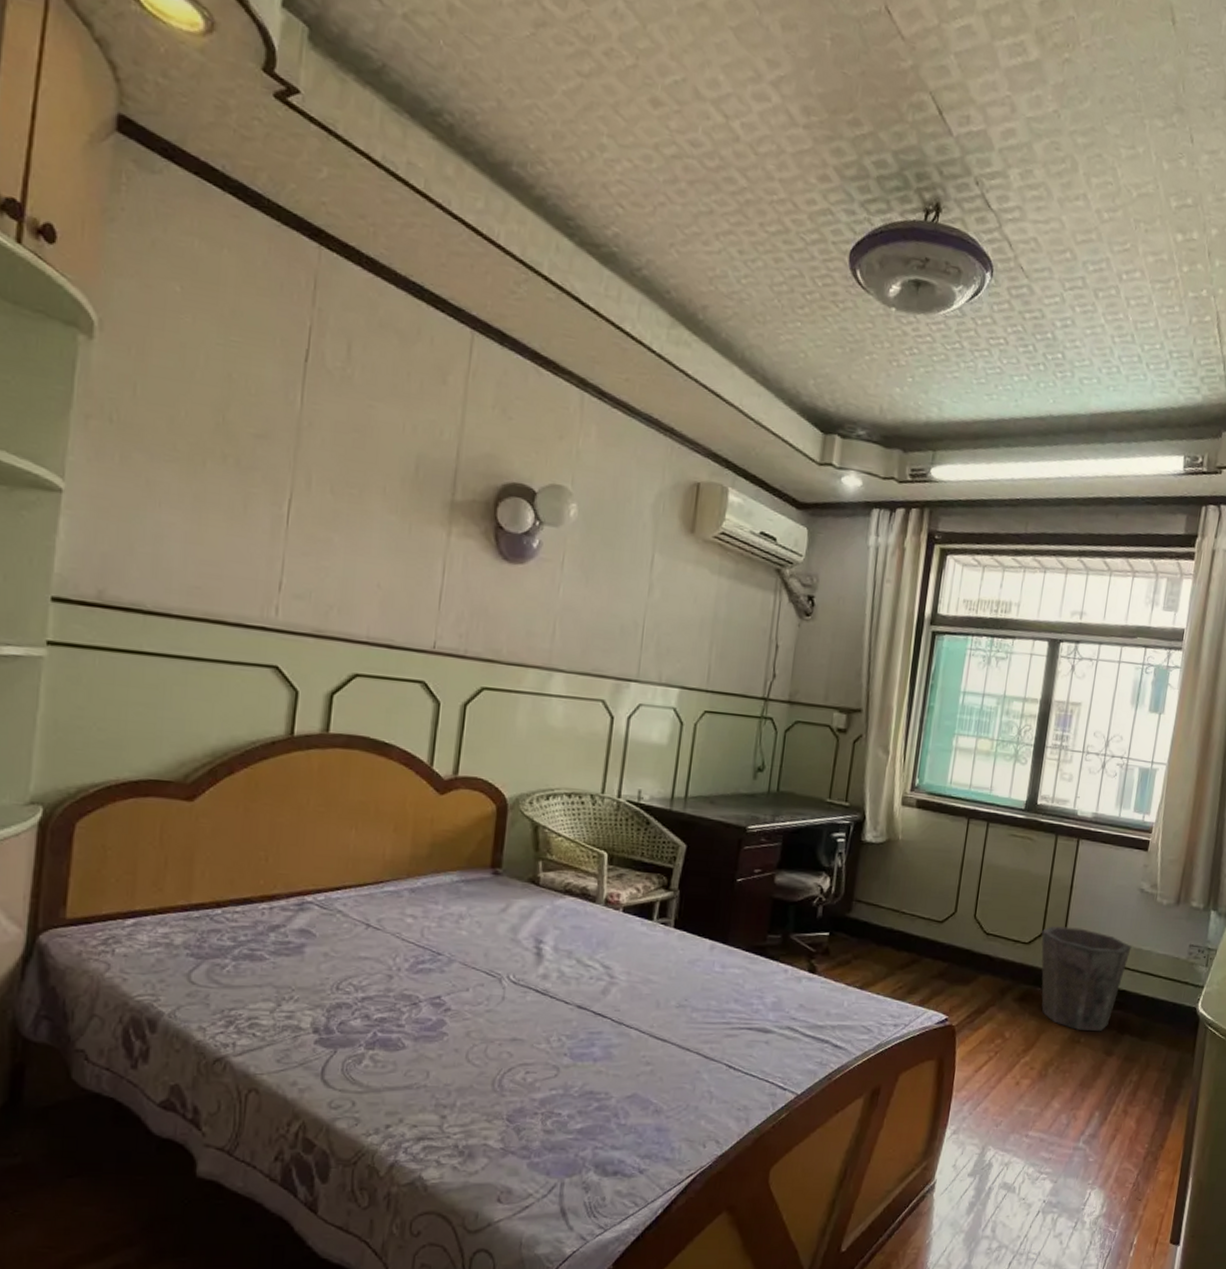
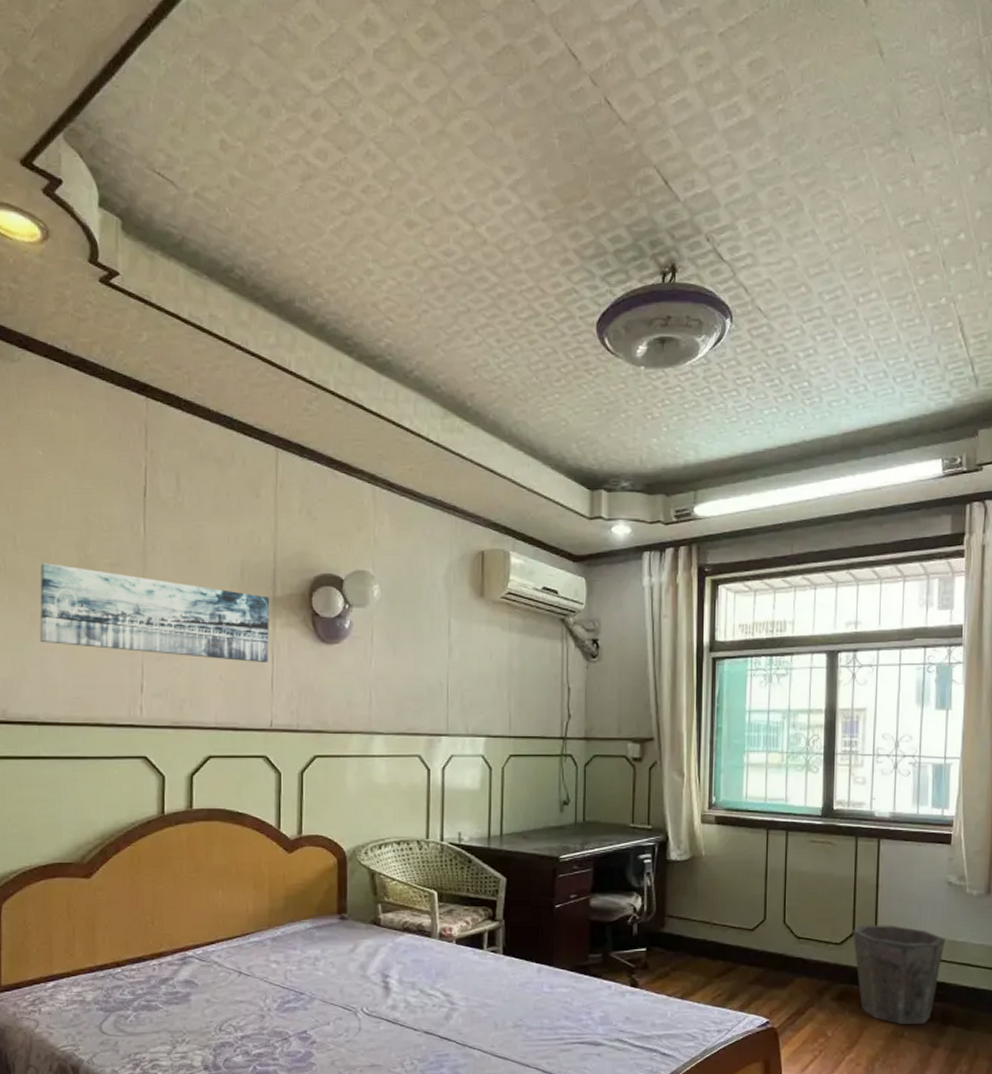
wall art: none [156,421,447,576] -> present [39,563,270,663]

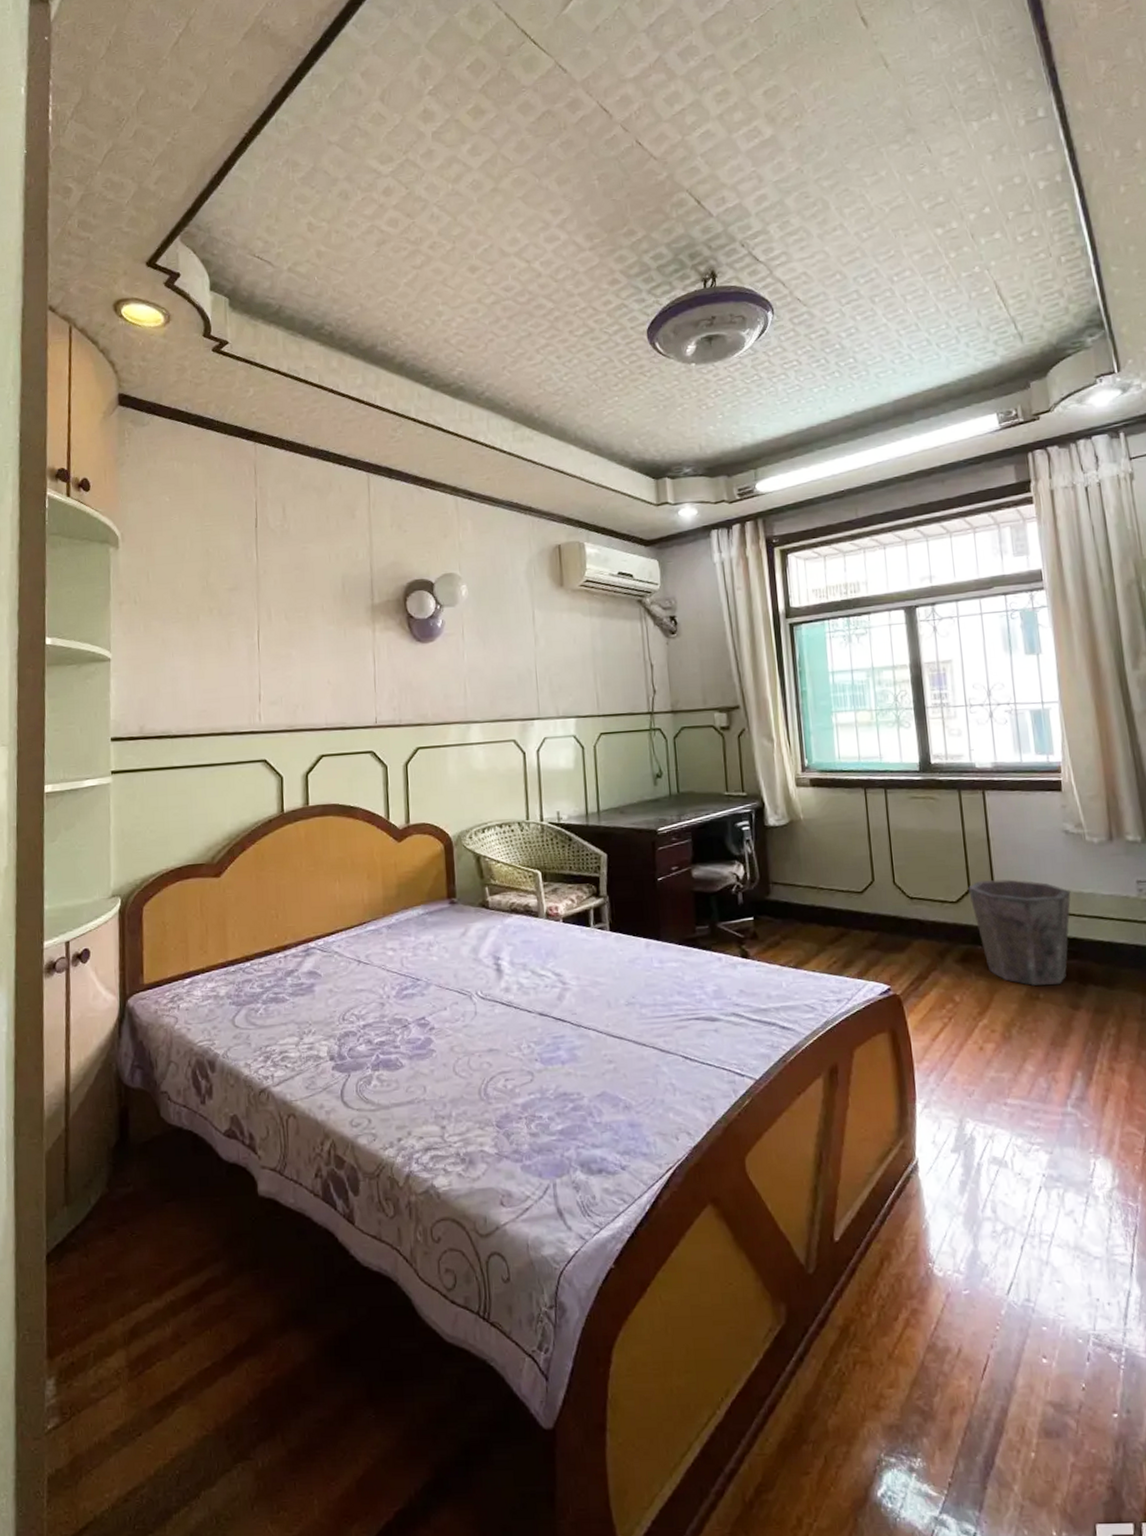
wall art: present [39,563,270,663] -> none [169,593,371,666]

